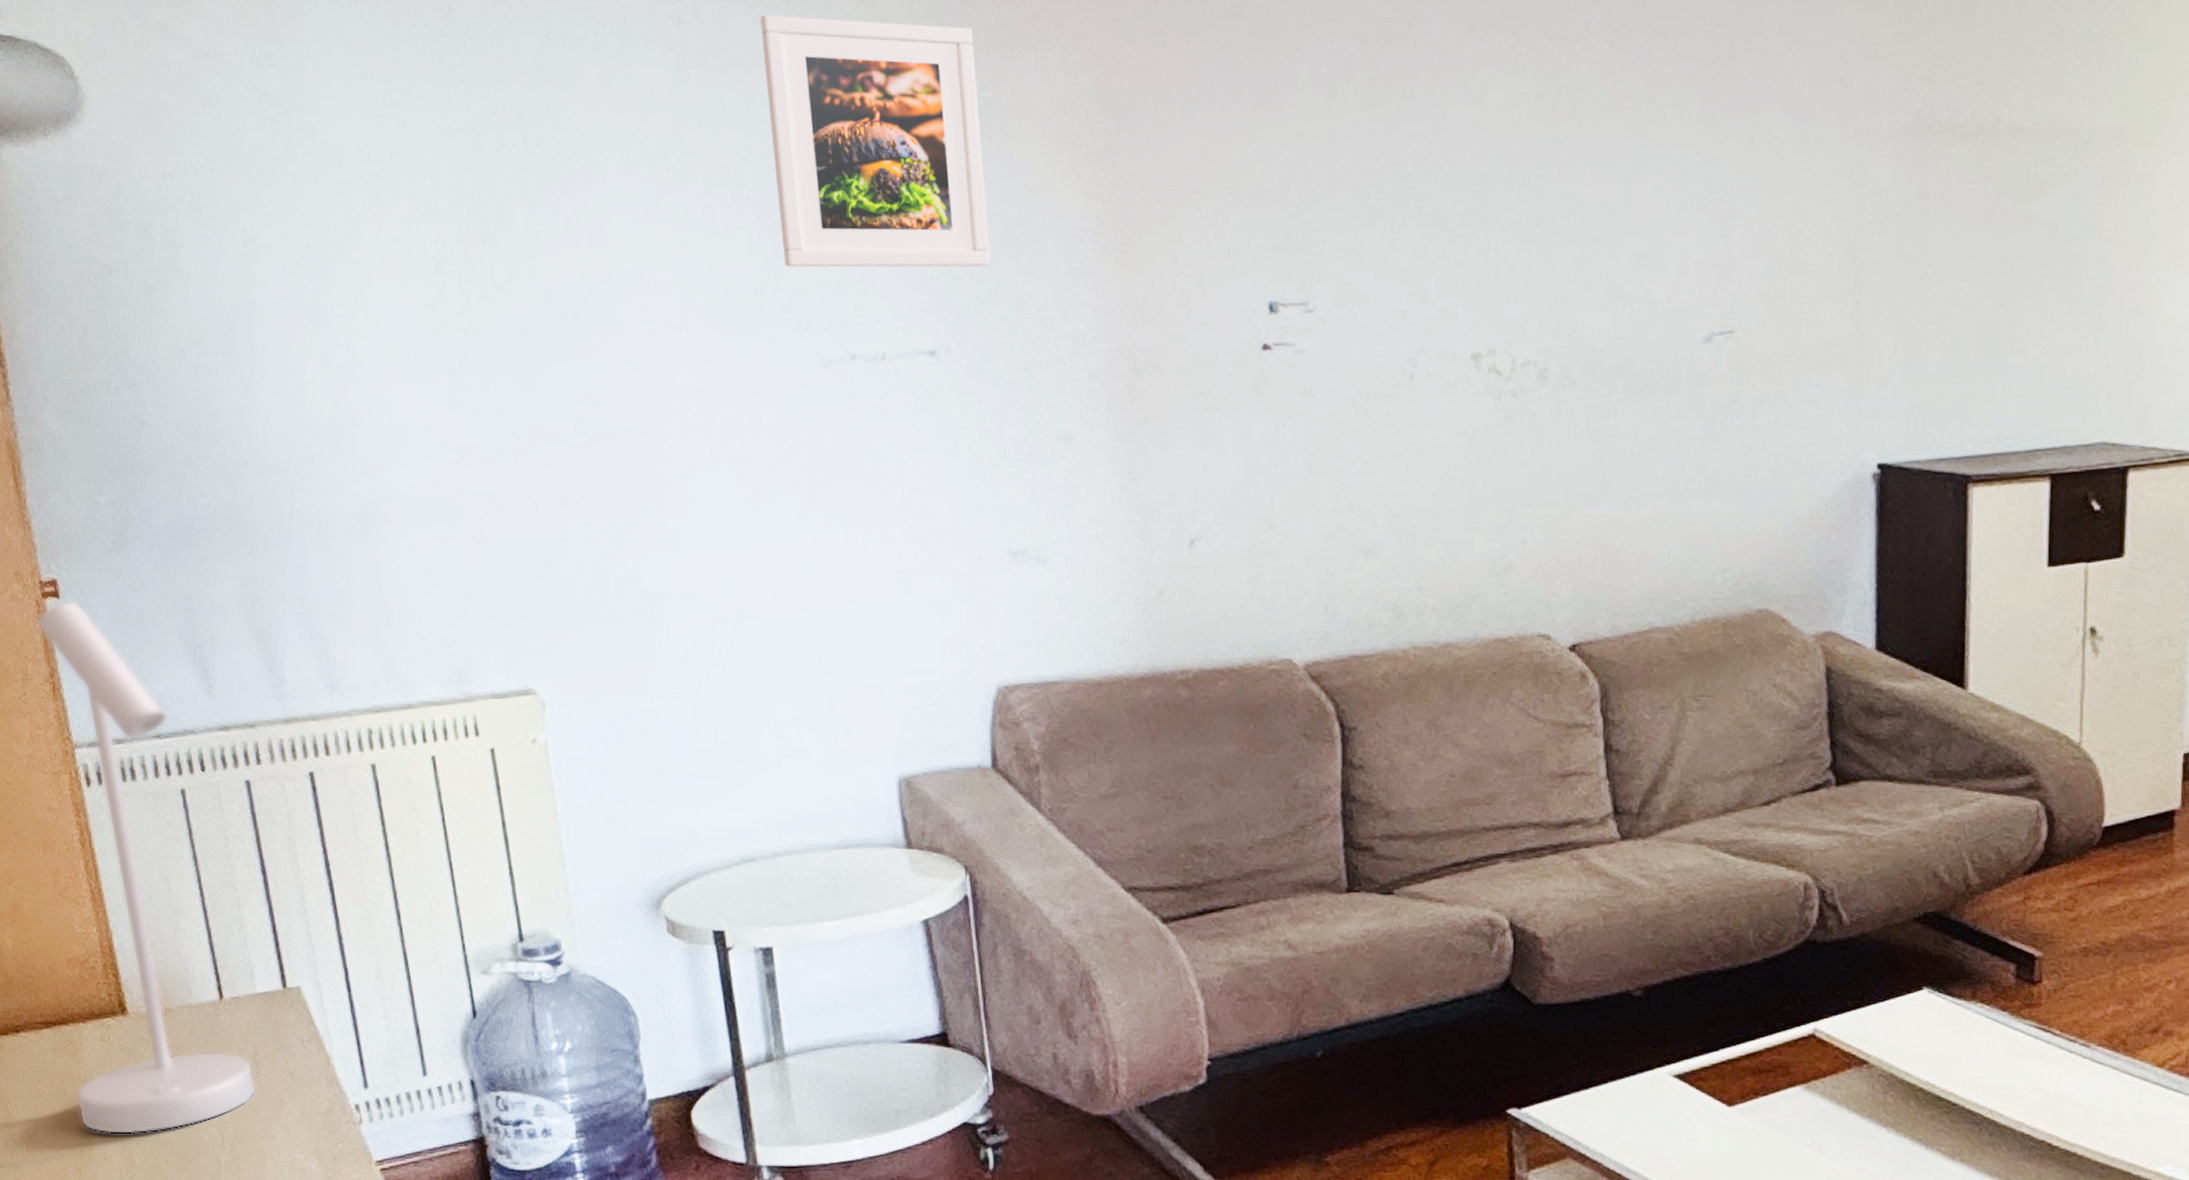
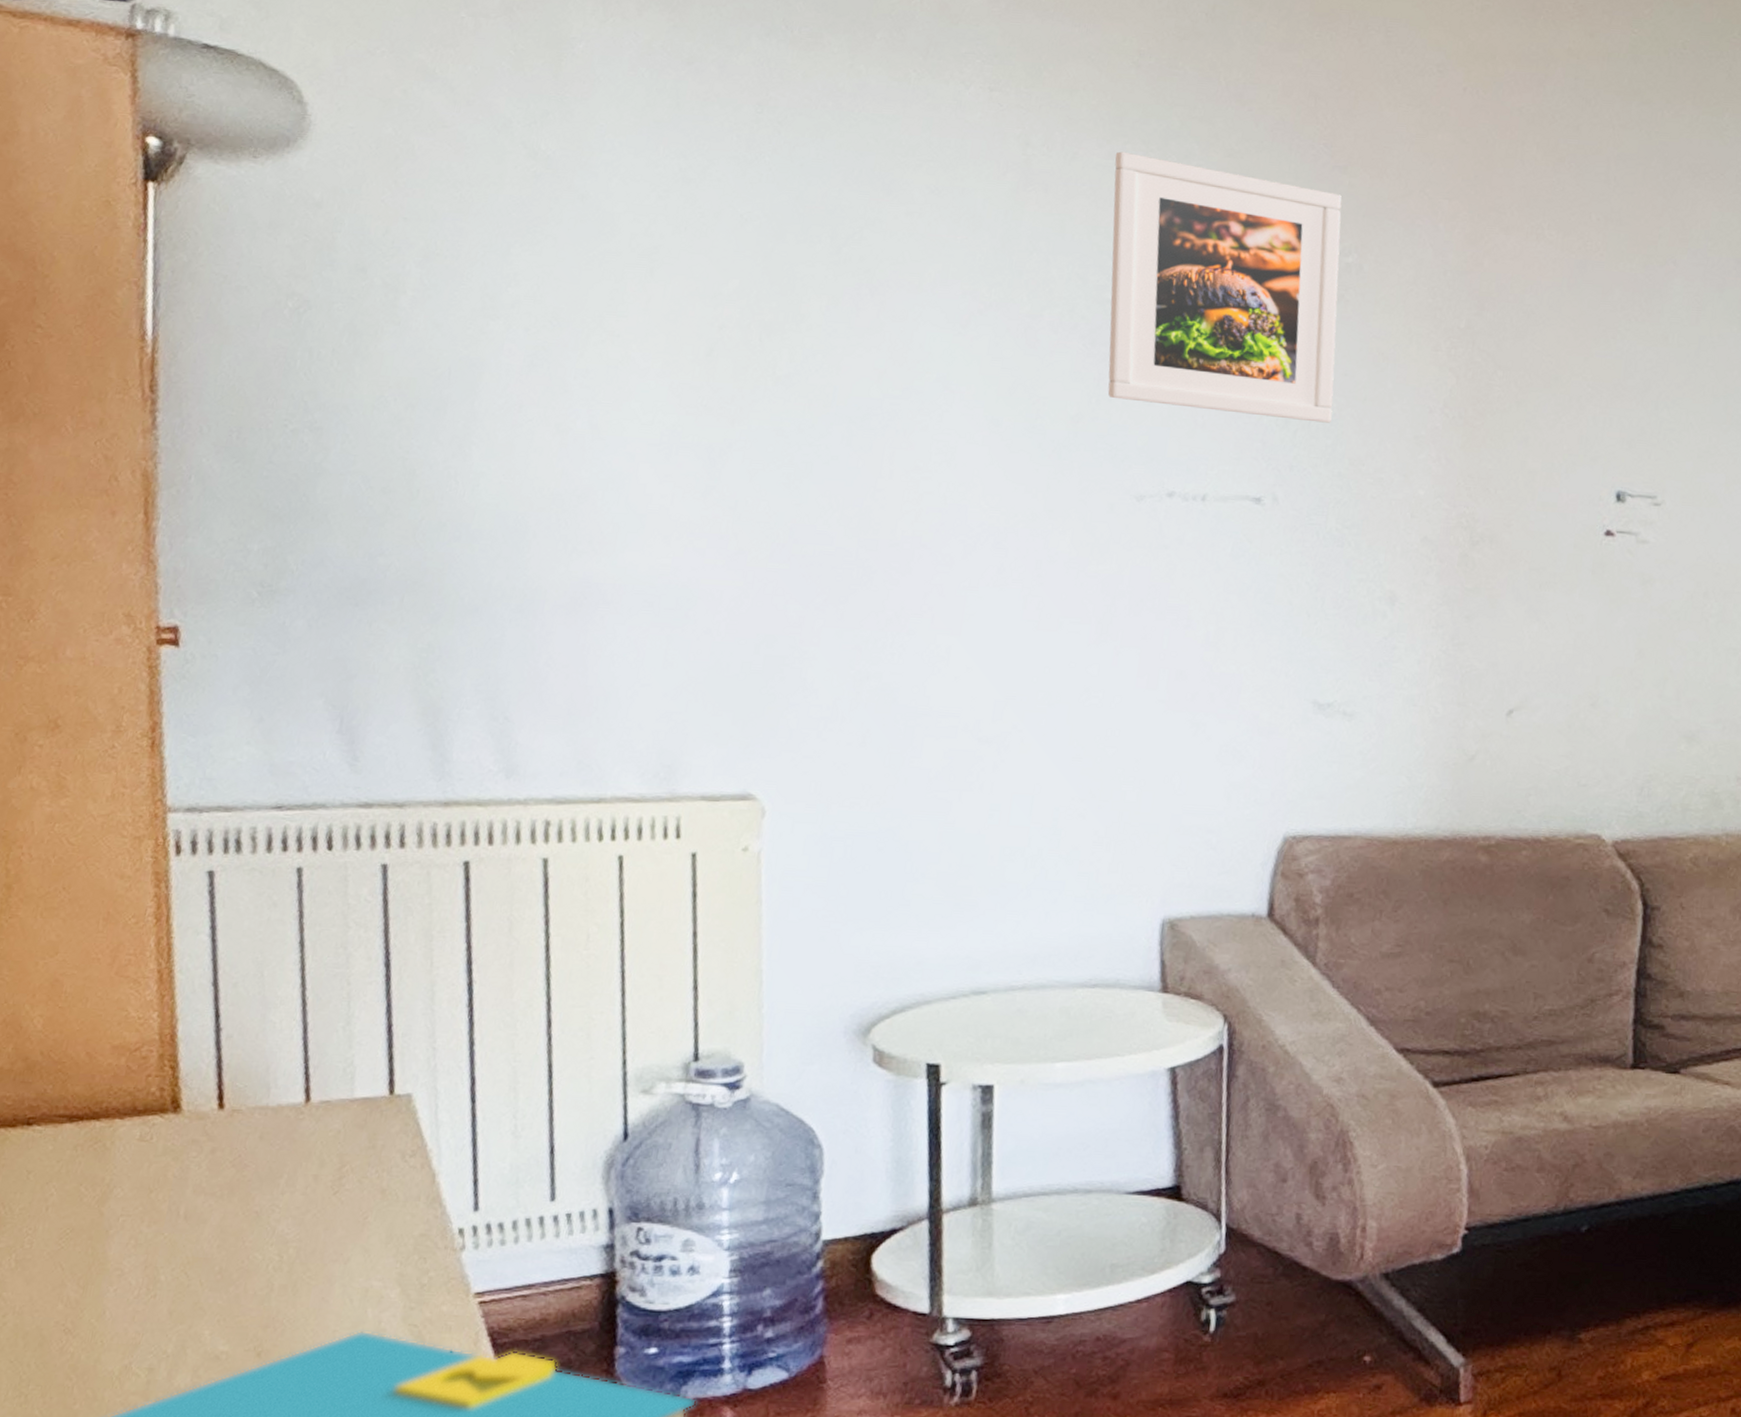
desk lamp: present [35,600,257,1135] -> none [94,650,336,1250]

